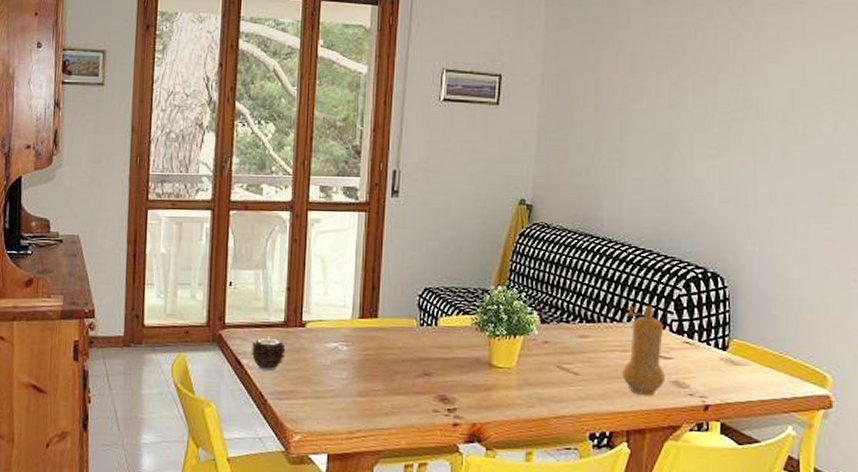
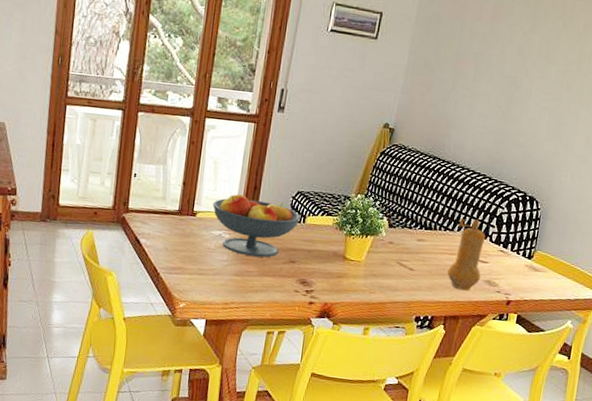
candle: present [252,336,286,371] -> none [149,221,178,250]
fruit bowl: none [324,297,432,372] -> present [212,194,301,258]

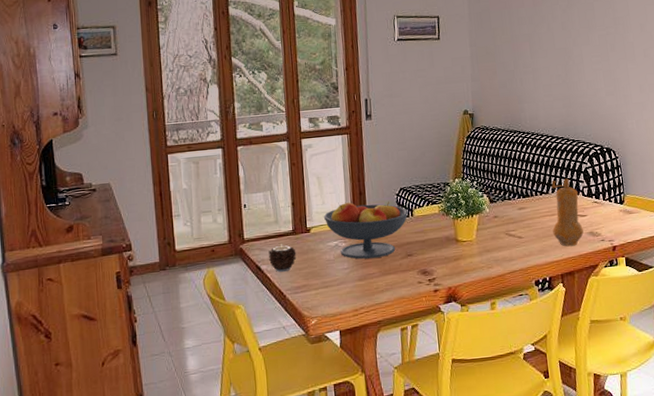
candle: none [149,221,178,250] -> present [268,244,297,272]

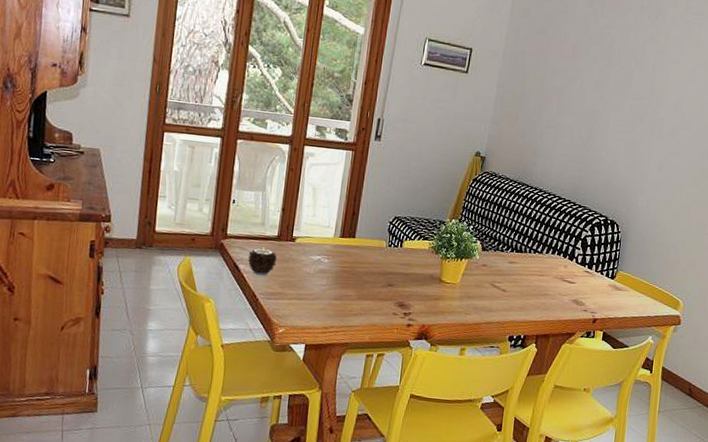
fruit bowl: present [323,201,408,259] -> none [311,219,398,282]
pepper mill: present [551,178,584,247] -> none [538,241,572,310]

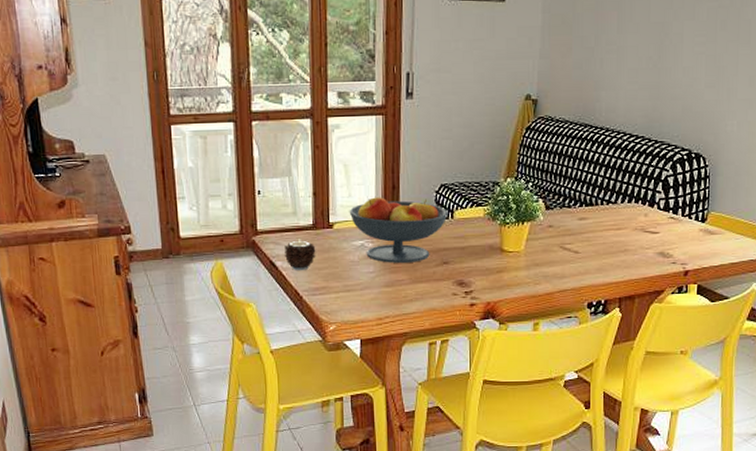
fruit bowl: none [311,219,398,282] -> present [349,197,448,263]

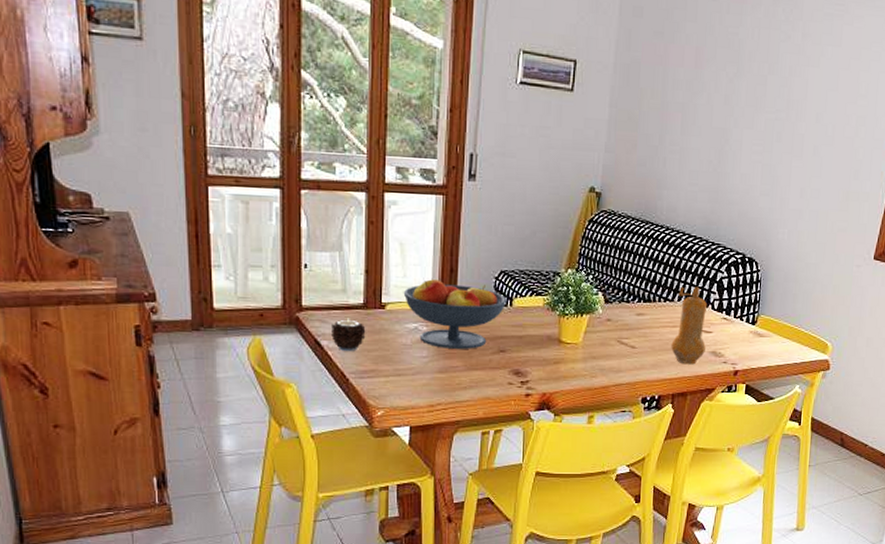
pepper mill: none [616,187,652,267] -> present [671,286,707,365]

